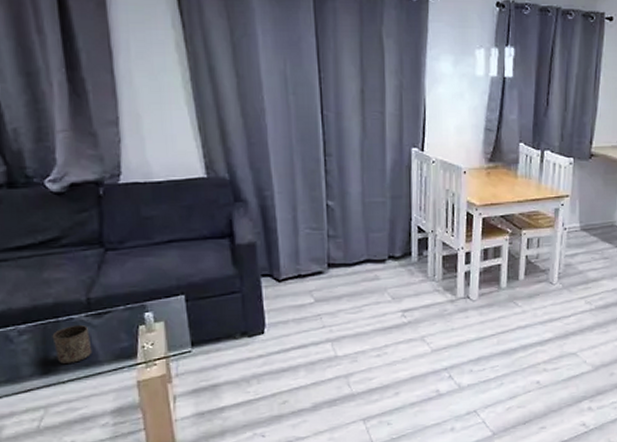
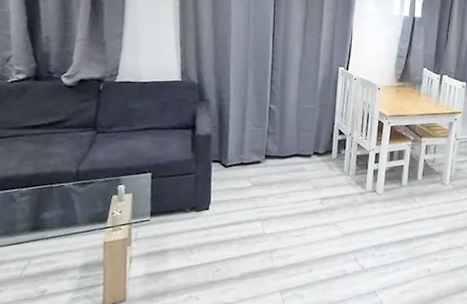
cup: present [52,325,93,365] -> none [45,192,74,224]

